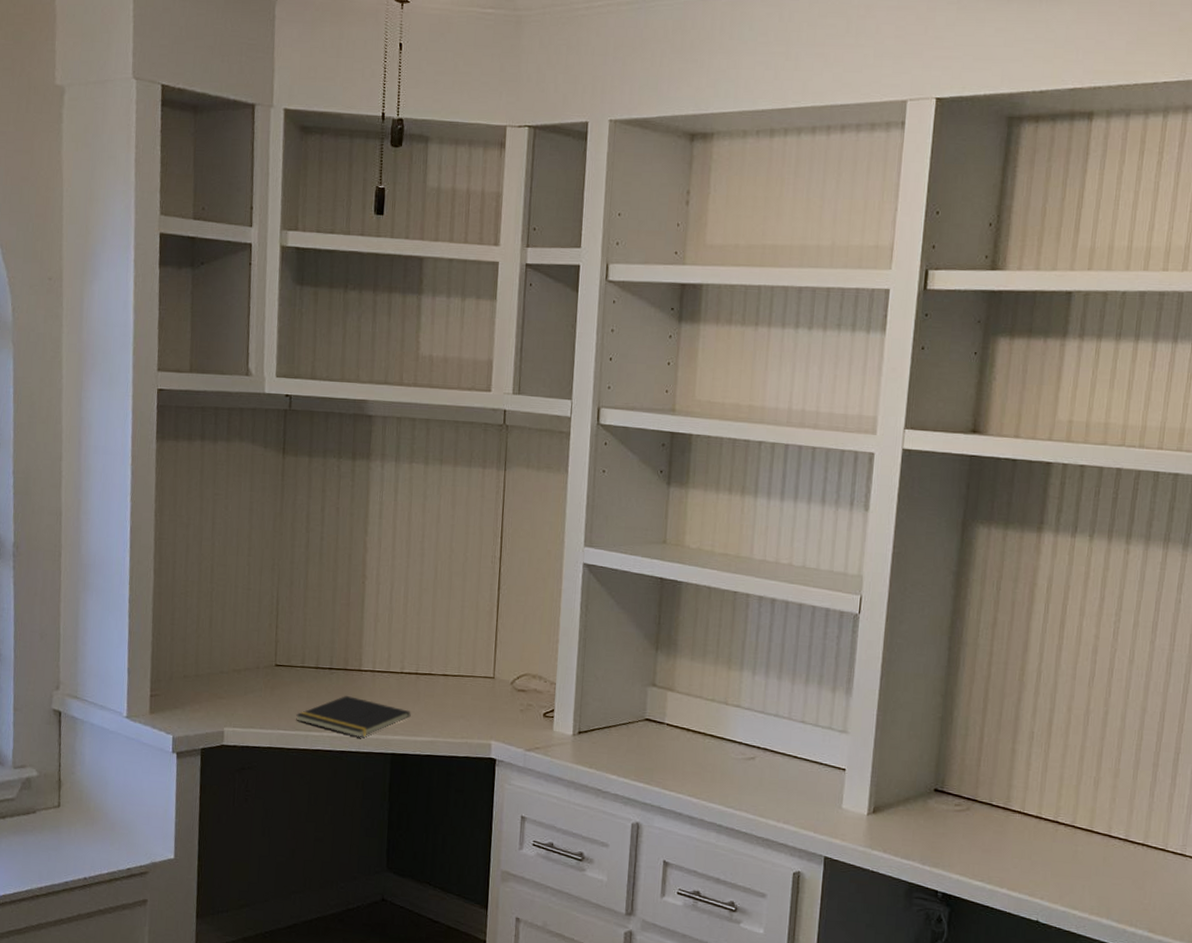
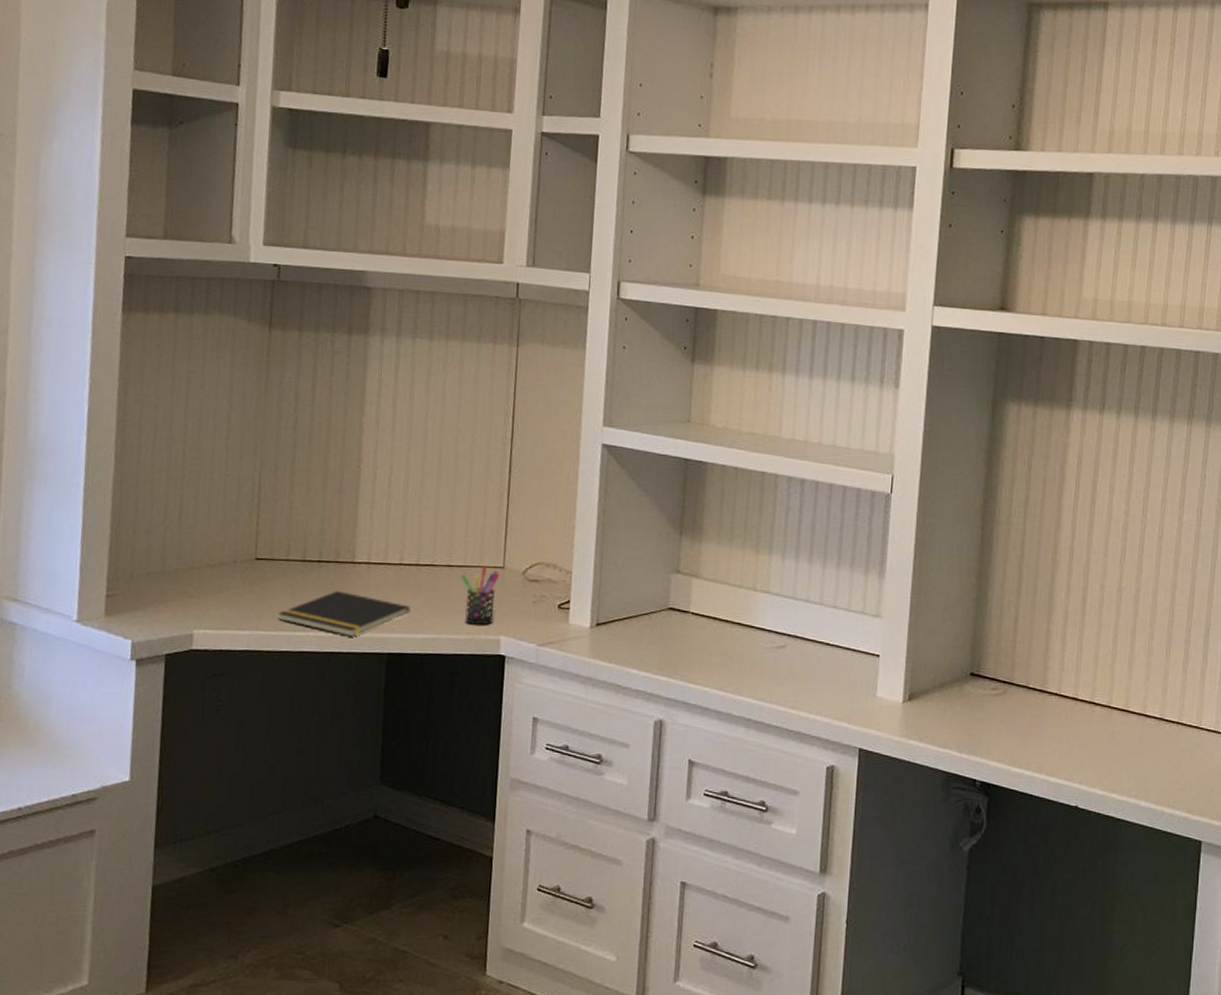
pen holder: none [456,675,491,730] -> present [461,565,500,625]

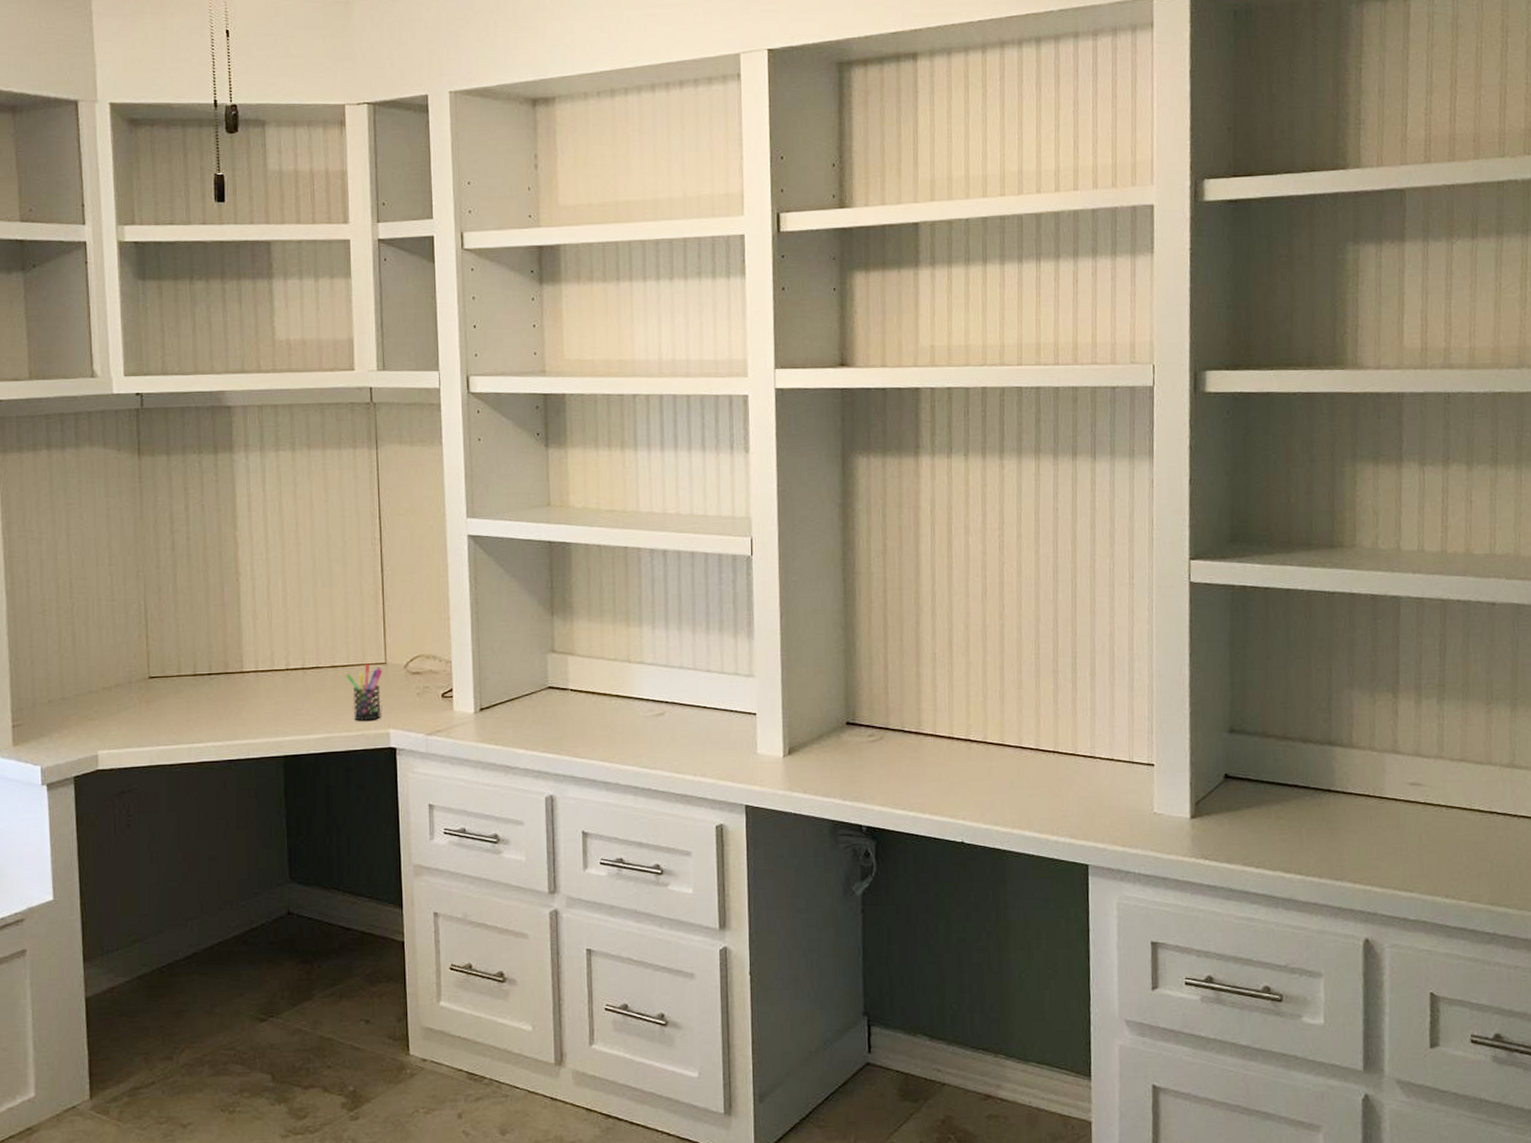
notepad: present [277,591,411,636] -> none [175,701,301,743]

